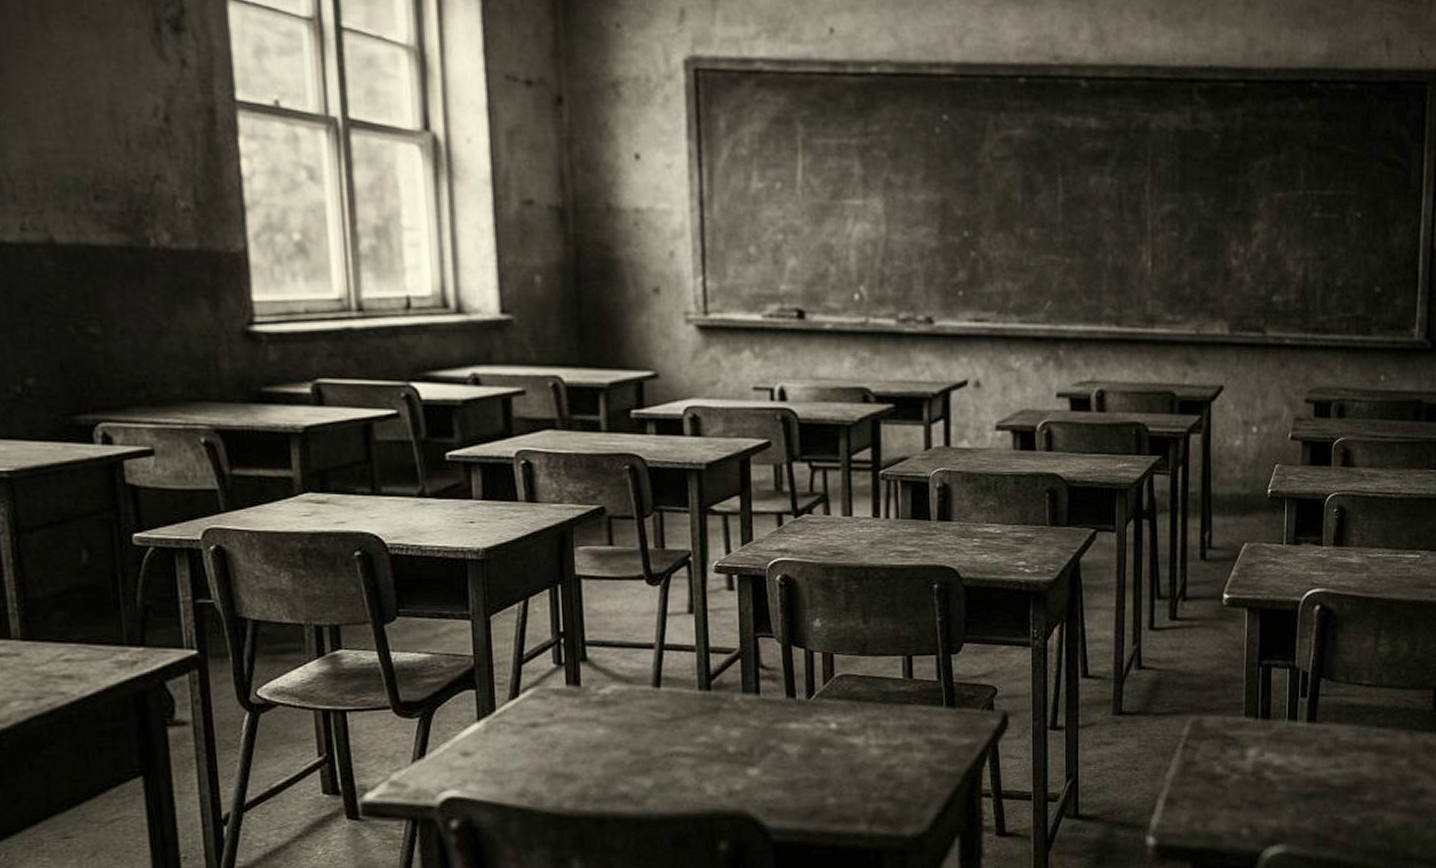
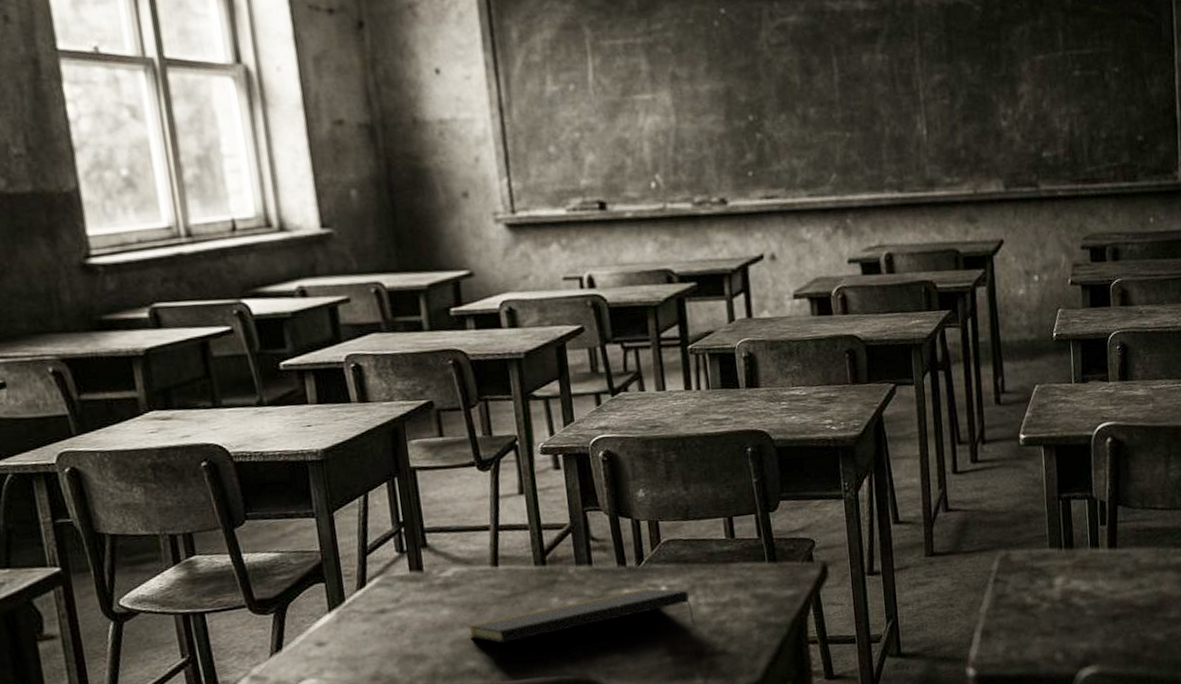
notepad: none [623,724,864,769] -> present [467,588,695,643]

